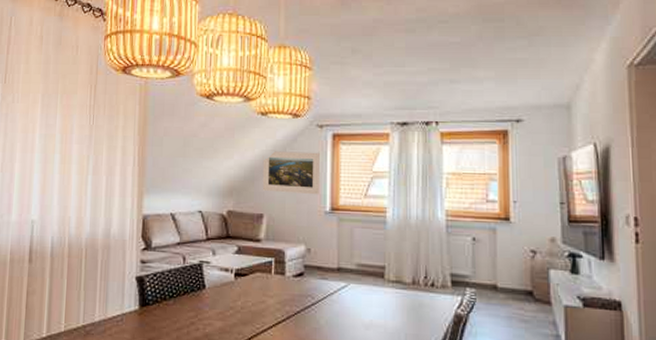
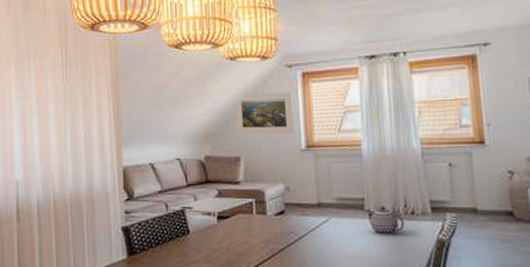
teapot: none [385,275,424,306] -> present [365,206,405,235]

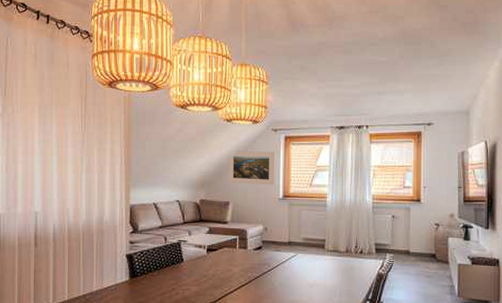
teapot: present [365,206,405,235] -> none [325,246,355,269]

